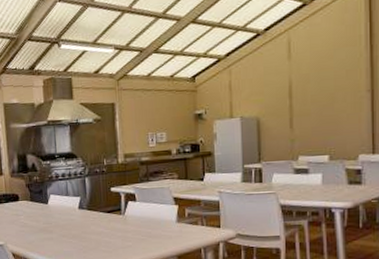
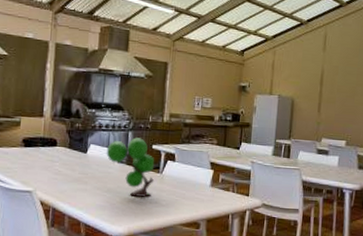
plant: none [66,182,118,240] -> present [106,137,155,197]

